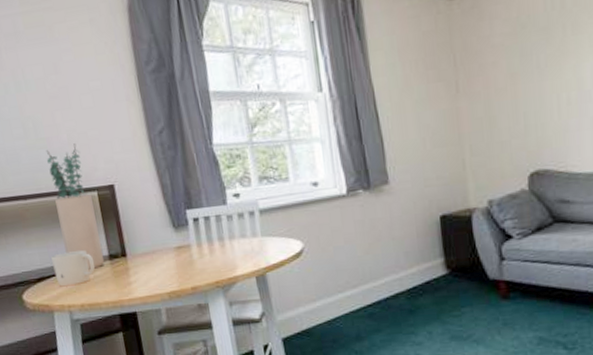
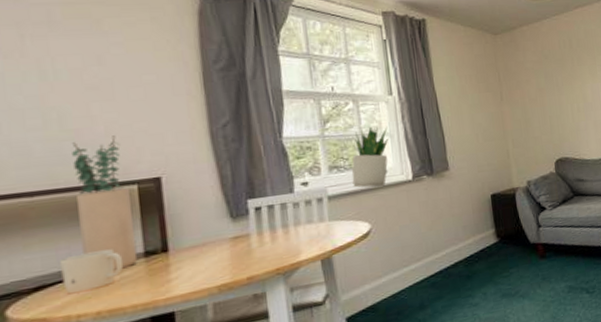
planter: none [281,130,320,202] -> present [351,126,389,188]

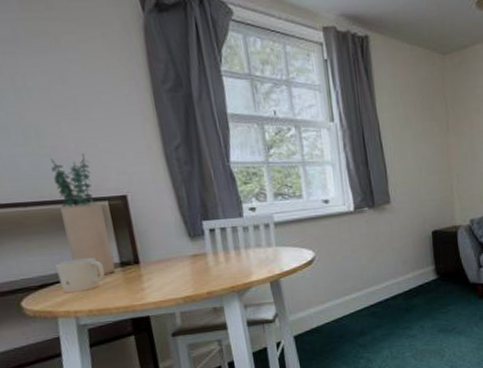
planter: present [351,126,389,188] -> none [295,154,331,217]

